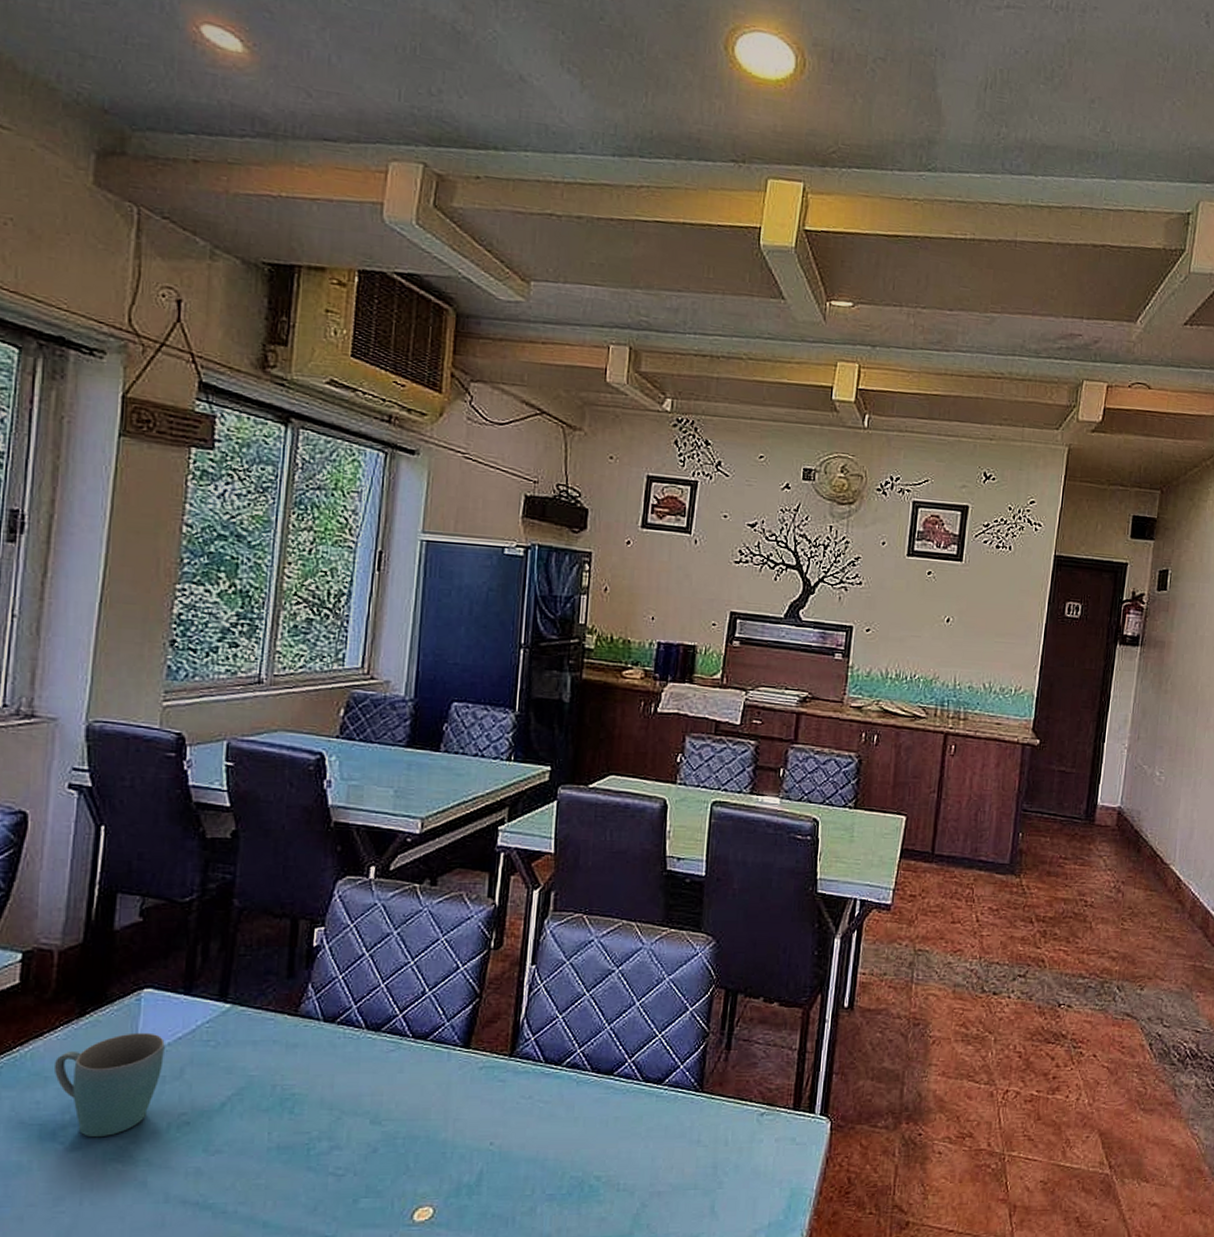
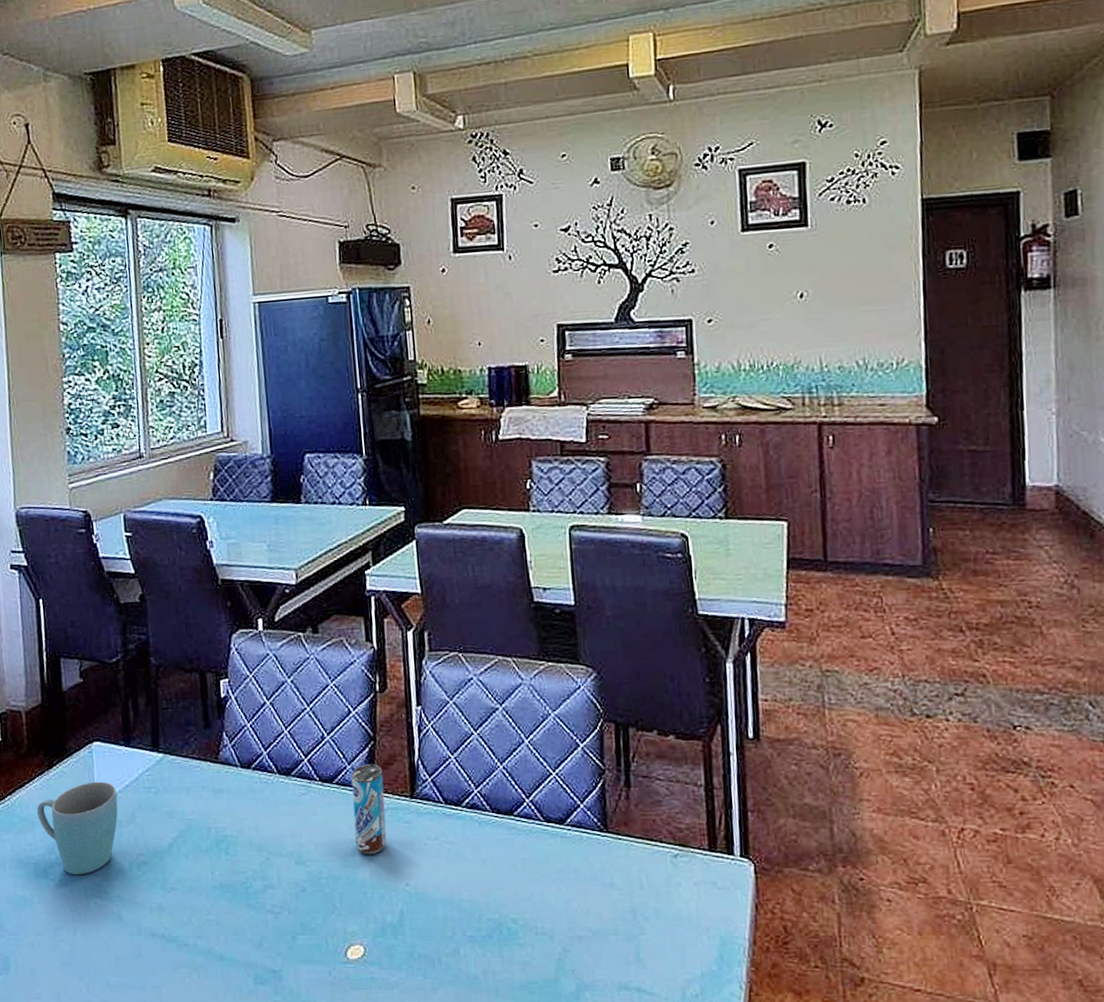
beverage can: none [442,1021,484,1114] -> present [351,764,387,855]

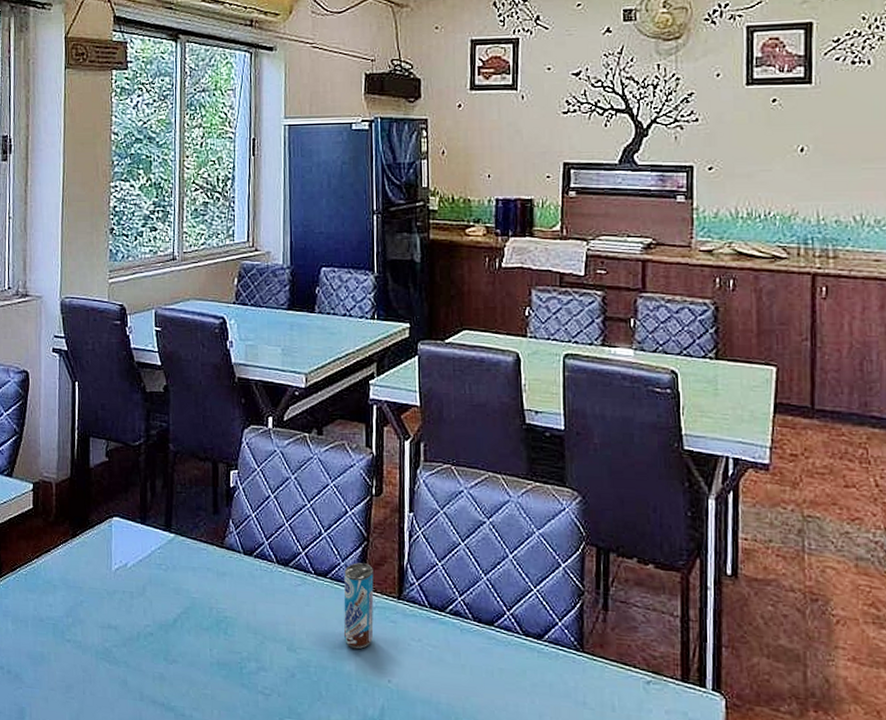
mug: present [36,781,118,876] -> none [59,553,131,639]

